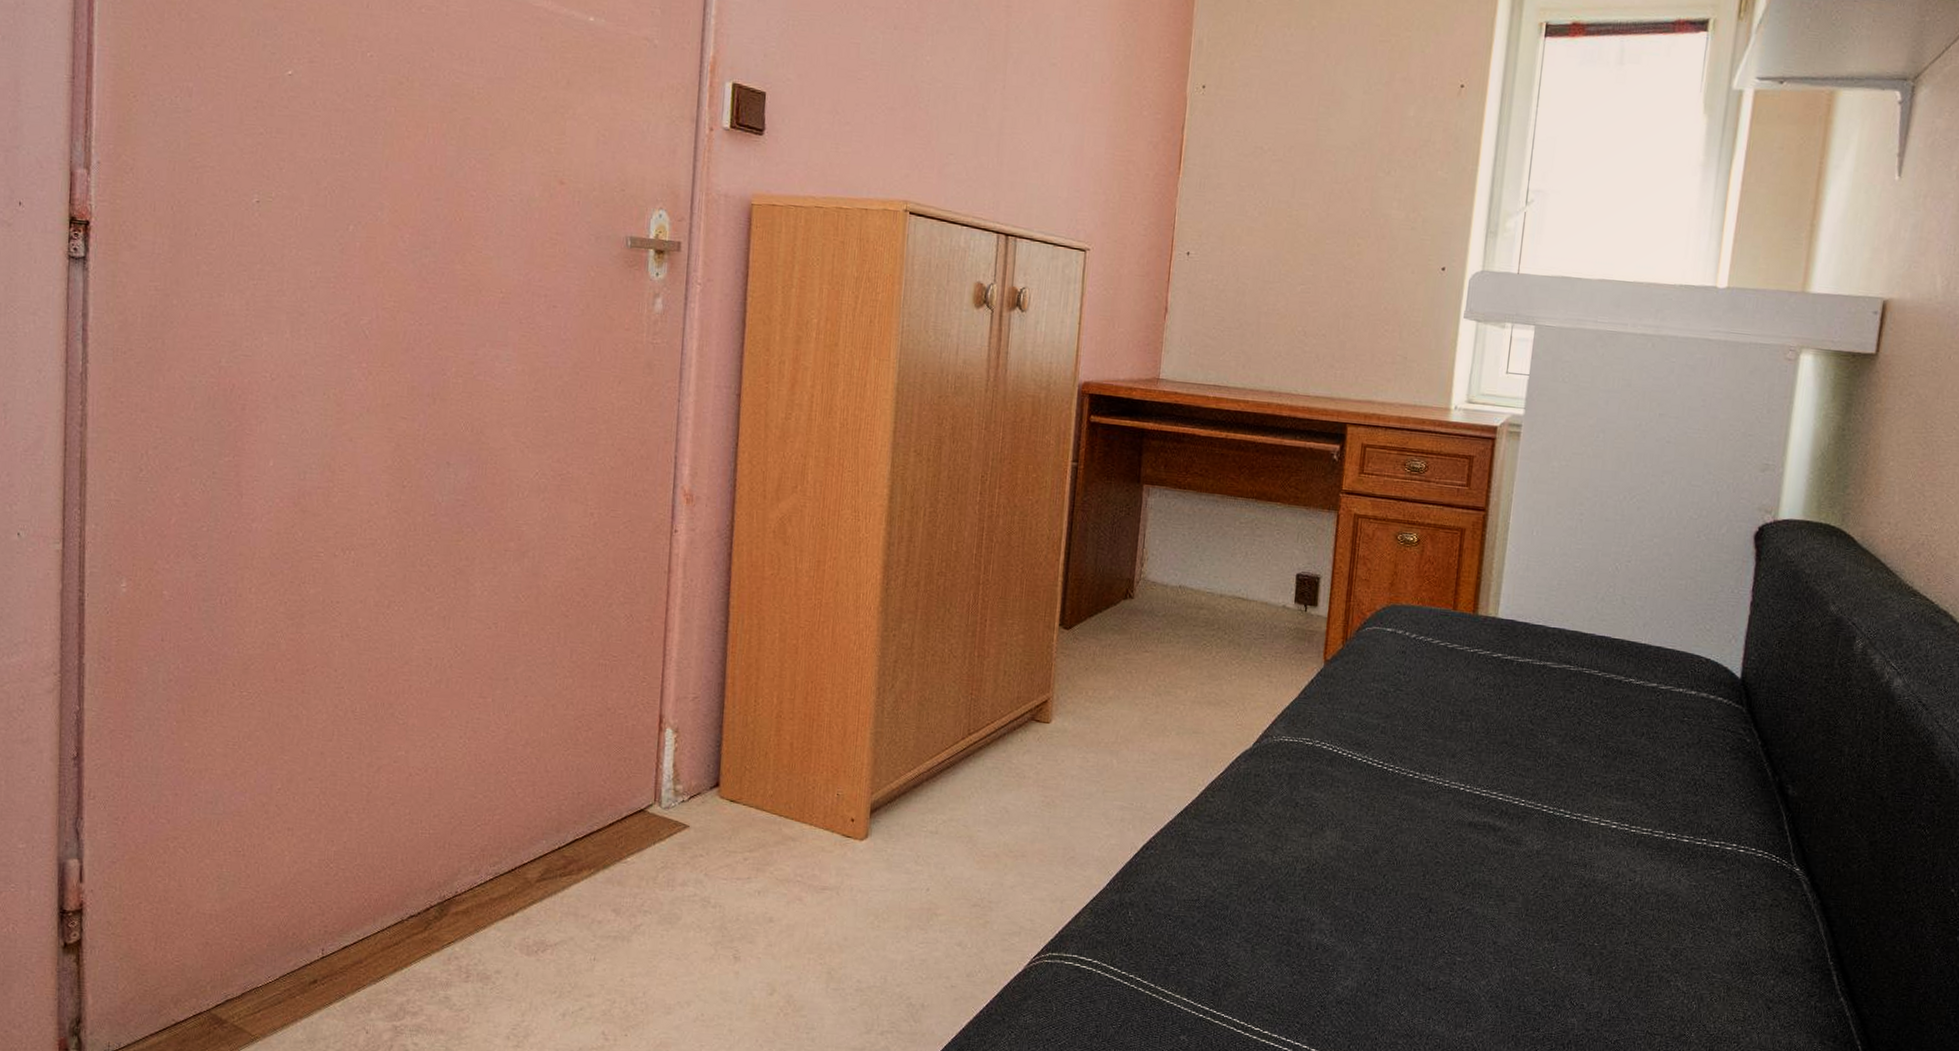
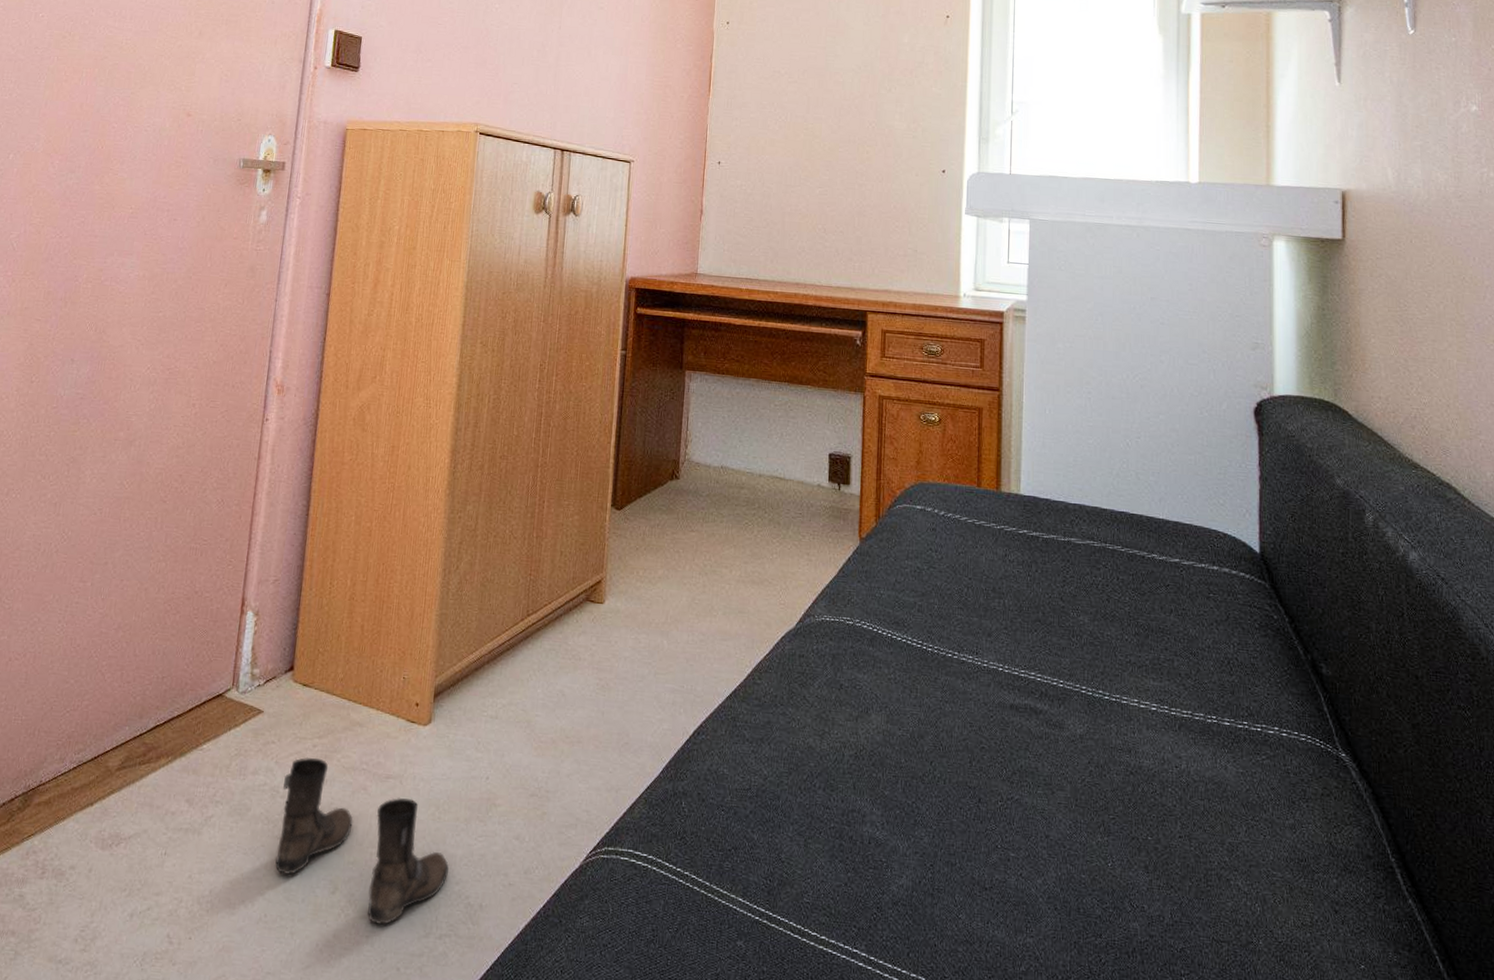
boots: none [709,869,890,1023] -> present [275,756,449,925]

